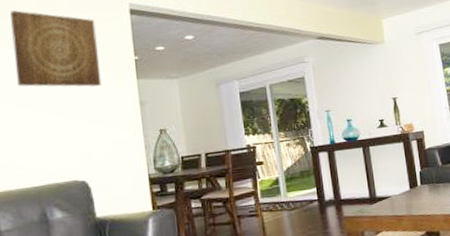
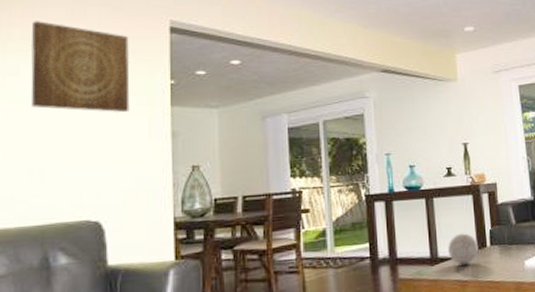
decorative ball: none [384,175,411,203] -> present [448,233,479,265]

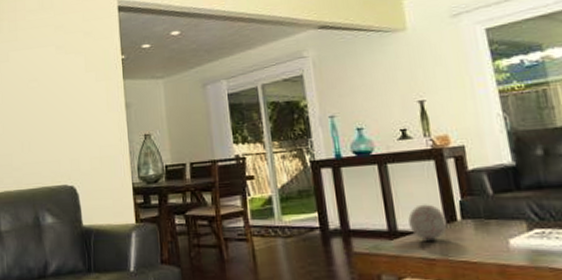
wall art: present [31,21,130,112] -> none [16,13,91,88]

